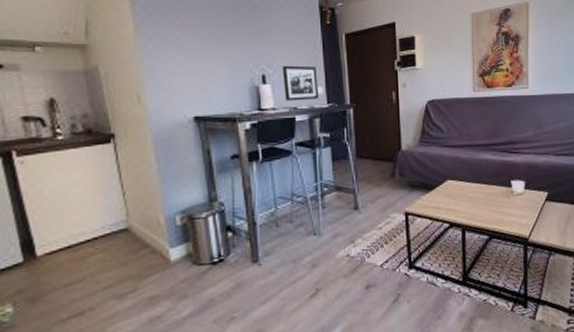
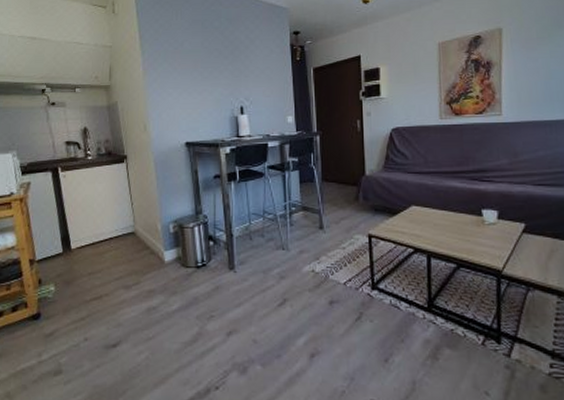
picture frame: present [282,65,320,101] -> none [257,97,289,129]

